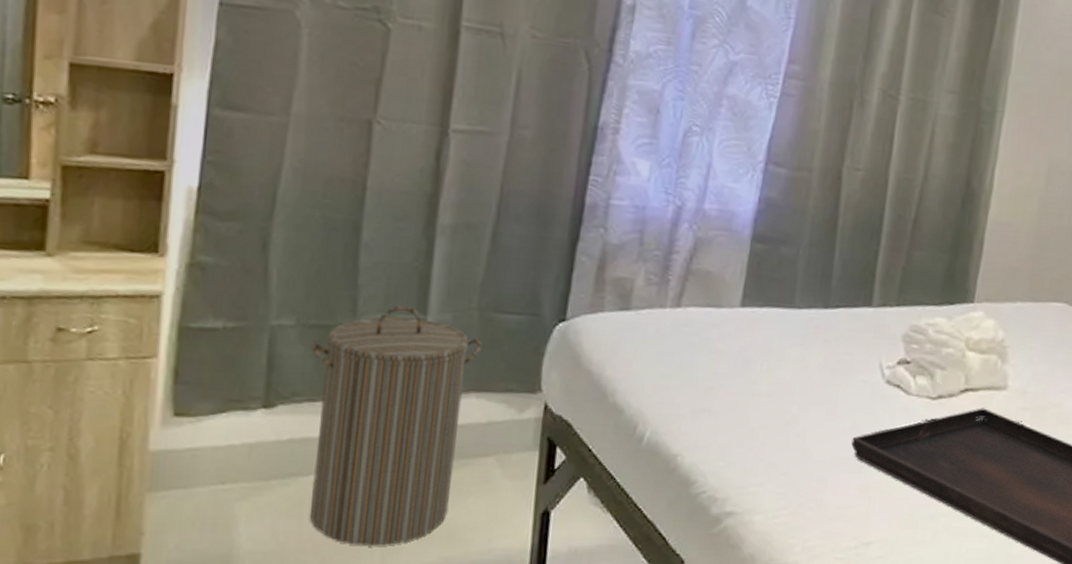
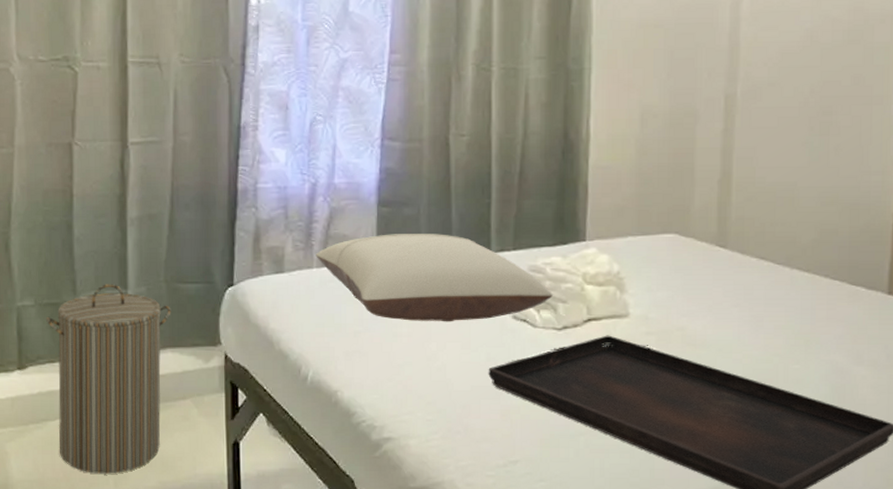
pillow: none [671,275,933,383] -> present [316,234,554,322]

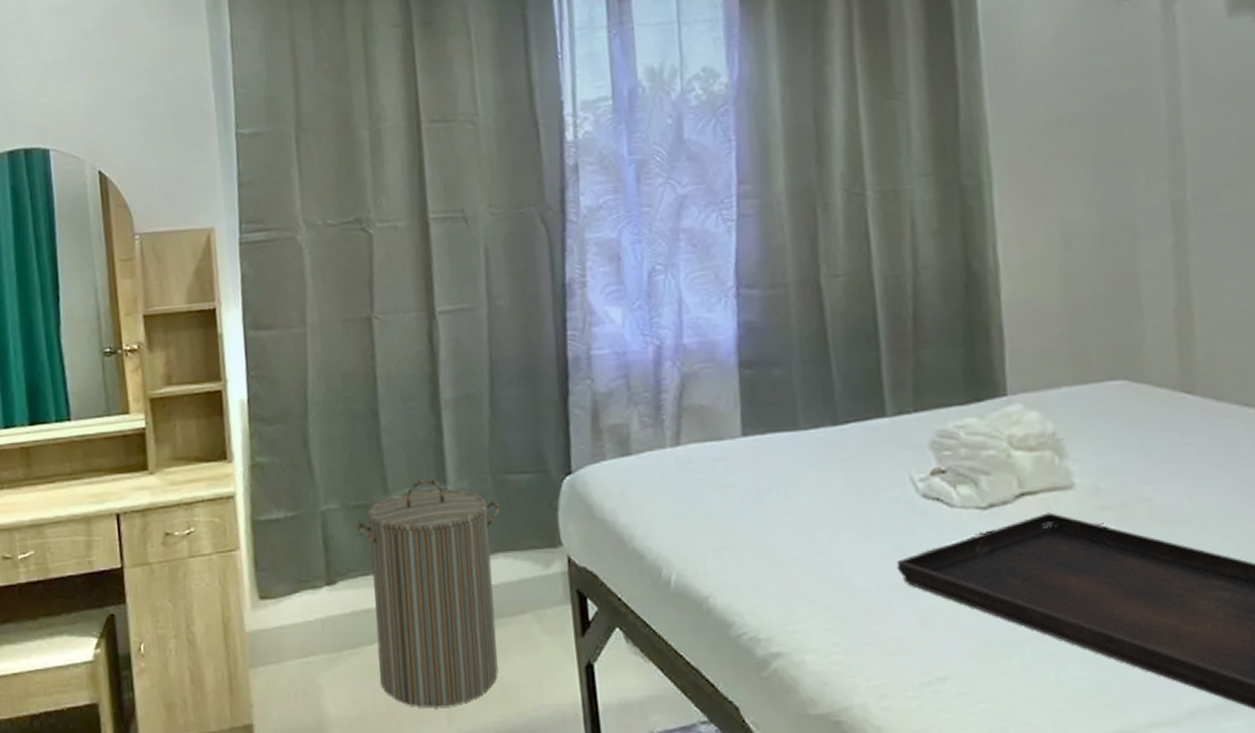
pillow: present [316,234,554,322] -> none [668,397,973,507]

